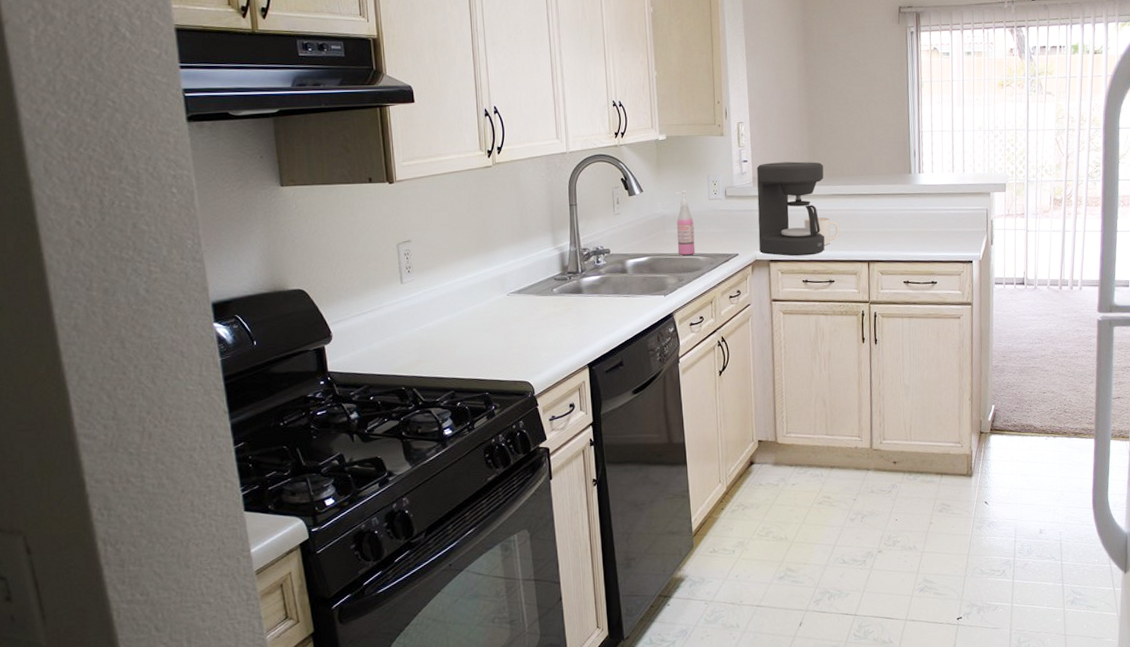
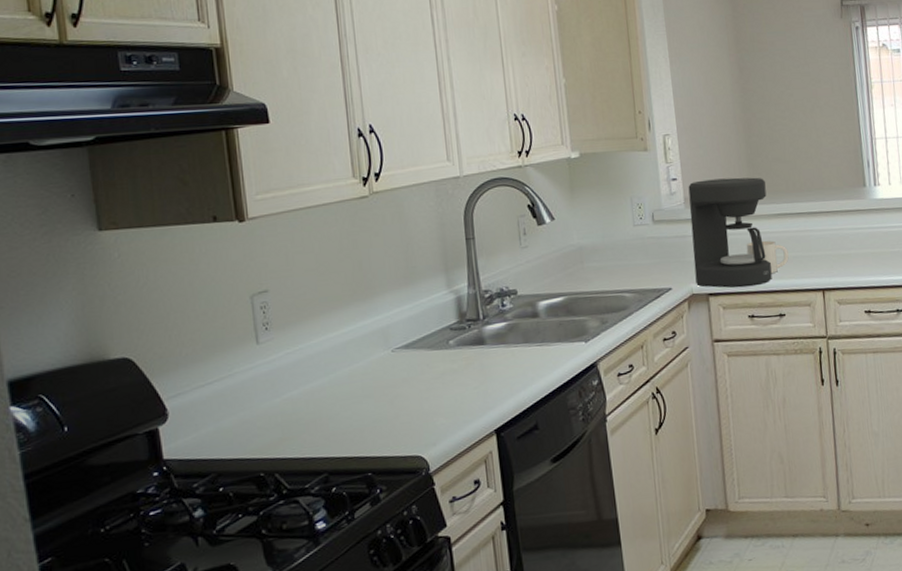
soap dispenser: present [674,190,696,256] -> none [592,215,620,293]

